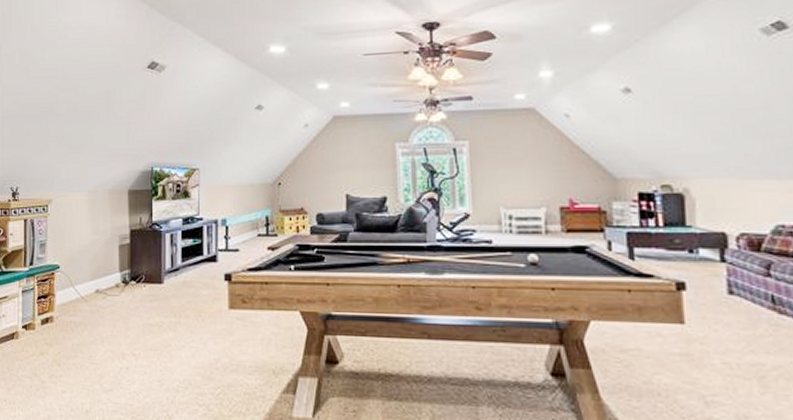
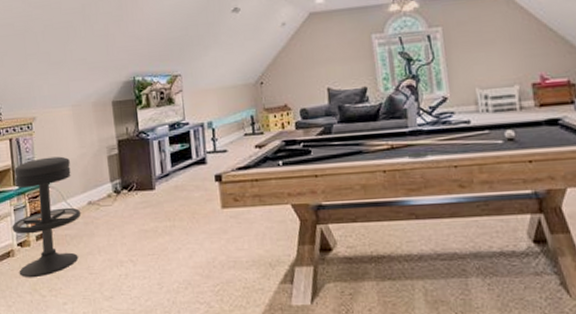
bar stool: none [19,241,88,362] -> present [12,156,81,277]

